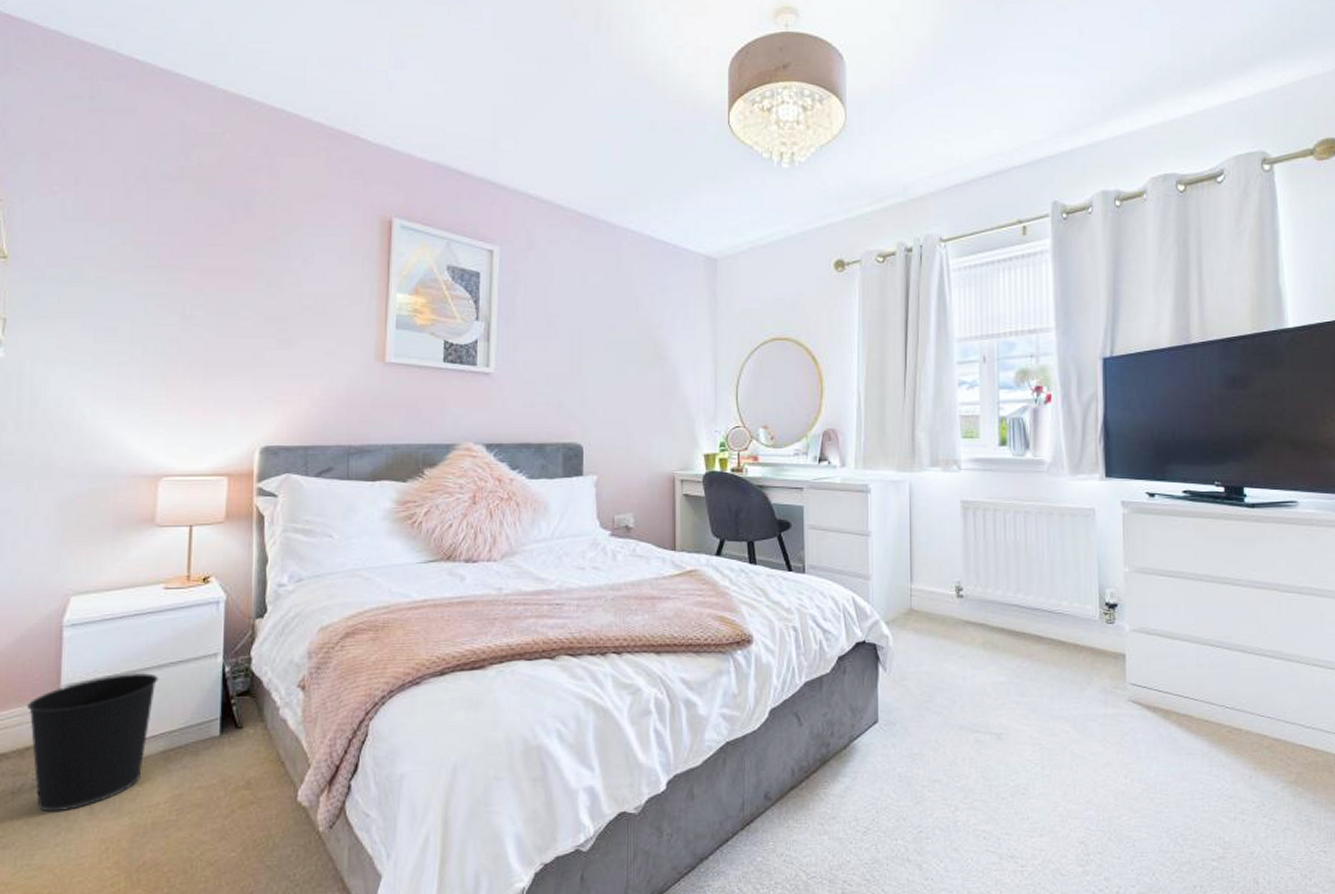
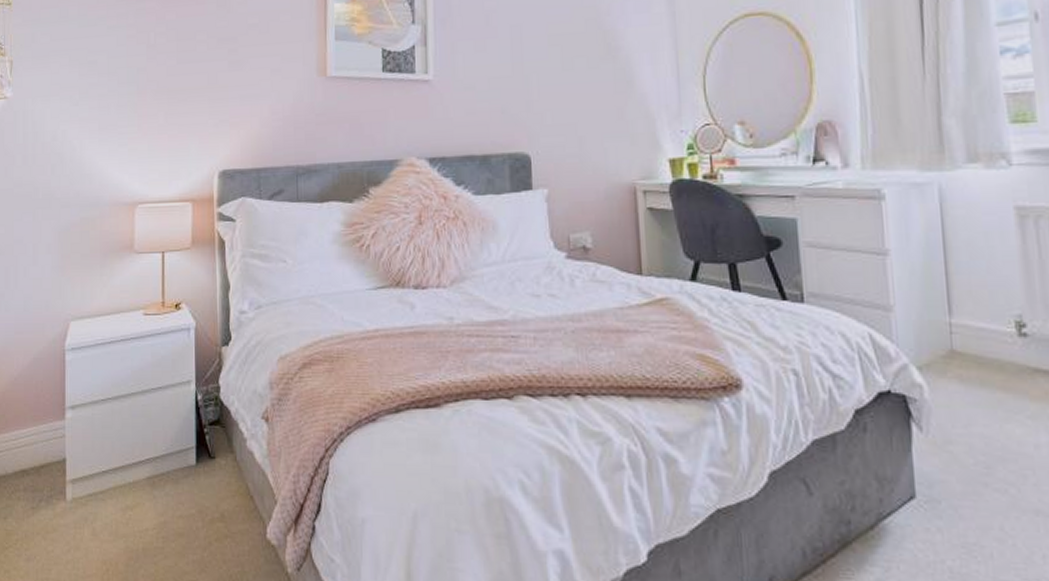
wastebasket: present [27,672,159,813] -> none [41,397,143,530]

